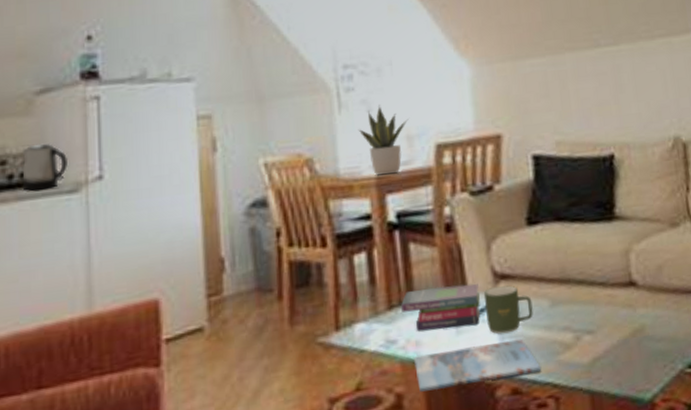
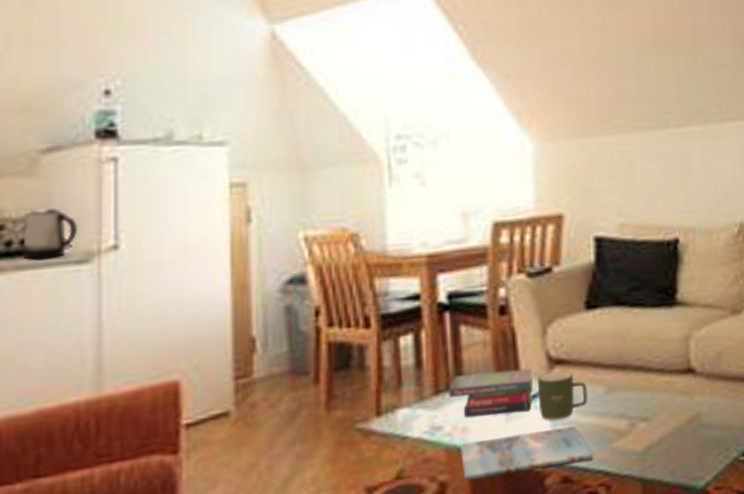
potted plant: present [358,105,409,176] -> none [409,179,465,254]

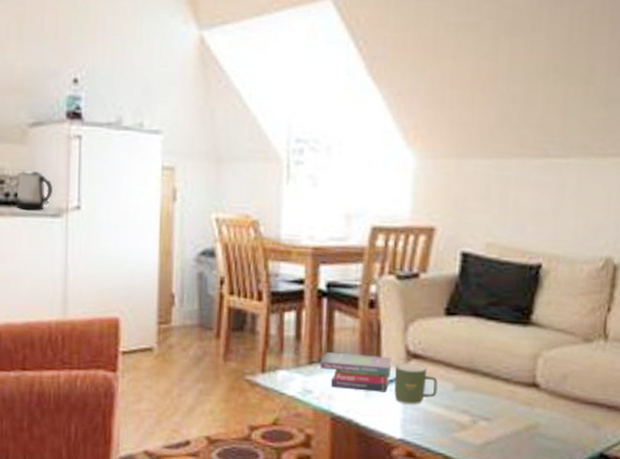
magazine: present [460,425,594,480] -> none [325,407,437,443]

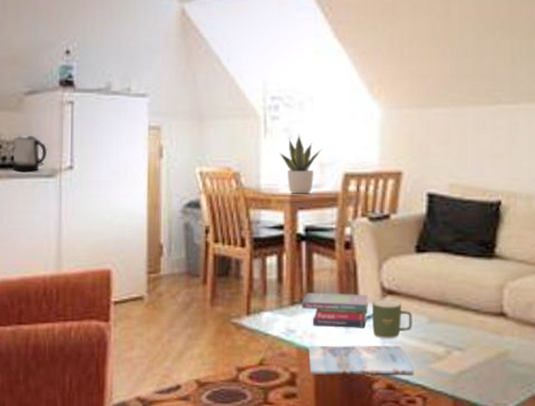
potted plant: none [302,181,350,247] -> present [279,134,323,194]
magazine: none [325,407,437,443] -> present [308,344,414,376]

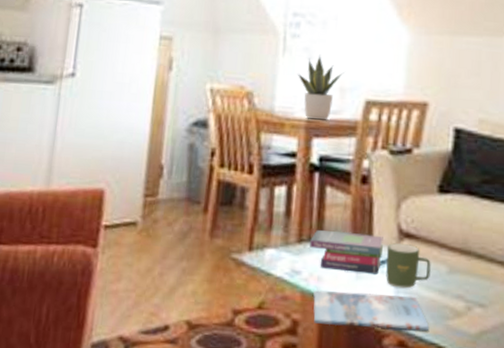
kettle: present [12,135,47,173] -> none [10,36,49,77]

